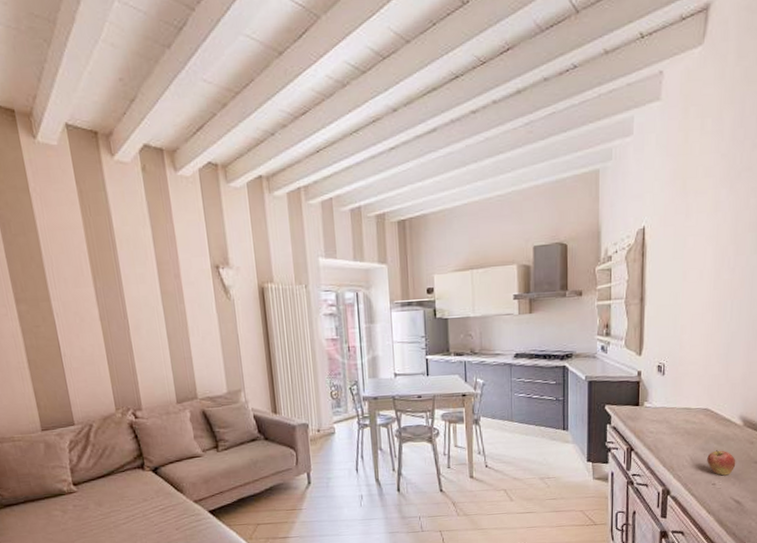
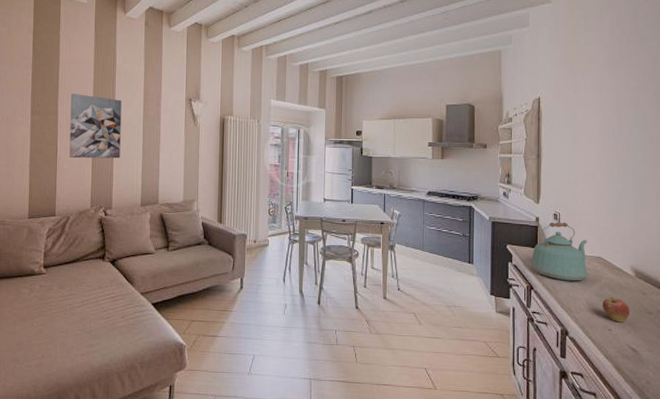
wall art: none [62,270,141,353] -> present [69,93,122,159]
kettle: none [631,373,694,438] -> present [530,222,588,281]

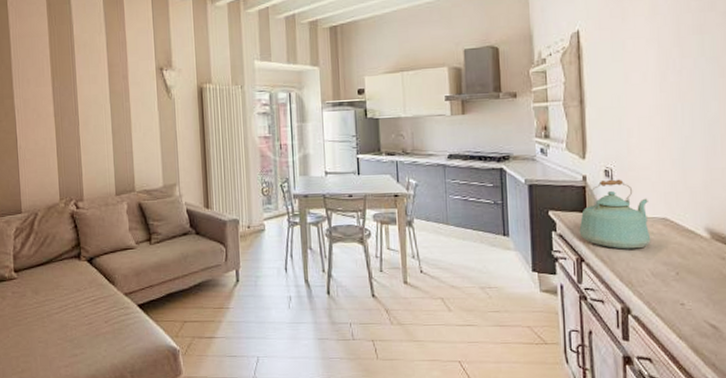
wall art: present [69,93,122,159] -> none [26,72,88,146]
fruit: present [602,297,630,323] -> none [671,265,707,295]

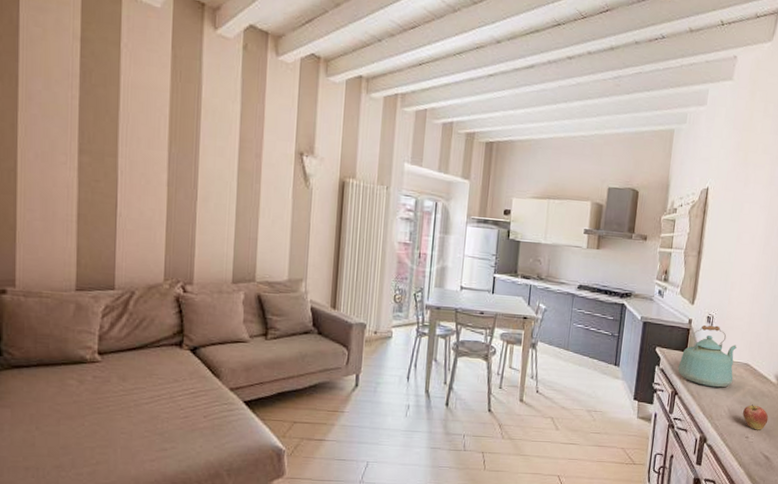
fruit: none [671,265,707,295] -> present [742,405,769,430]

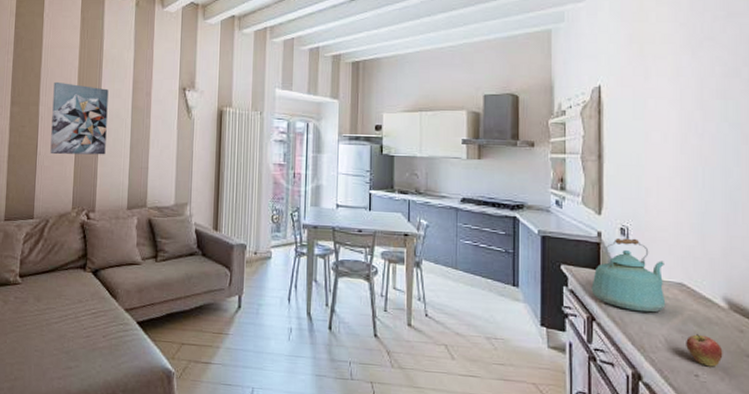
wall art: none [134,130,209,222] -> present [50,81,109,155]

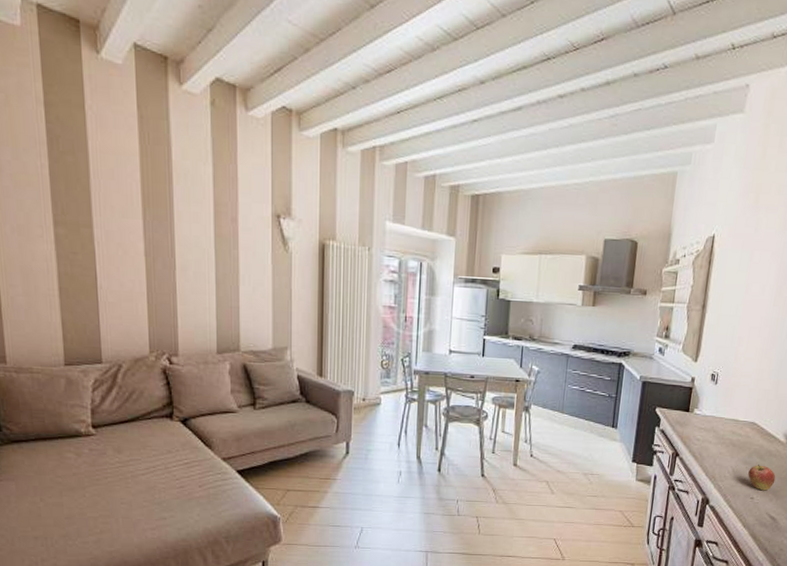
wall art: present [50,81,109,155] -> none [110,198,186,291]
kettle: present [591,237,666,313] -> none [679,383,743,448]

